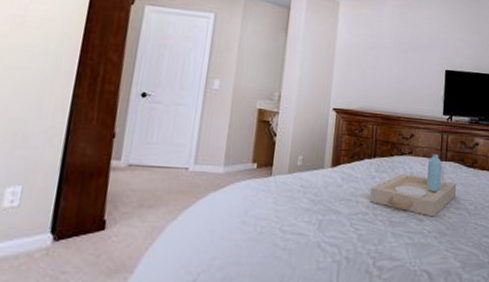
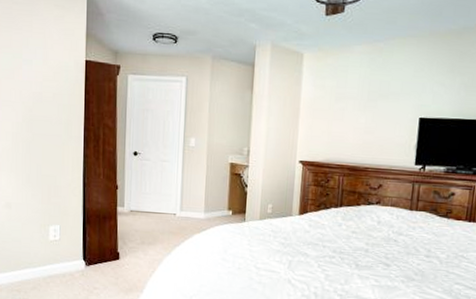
serving tray: present [369,154,457,217] -> none [336,204,428,263]

